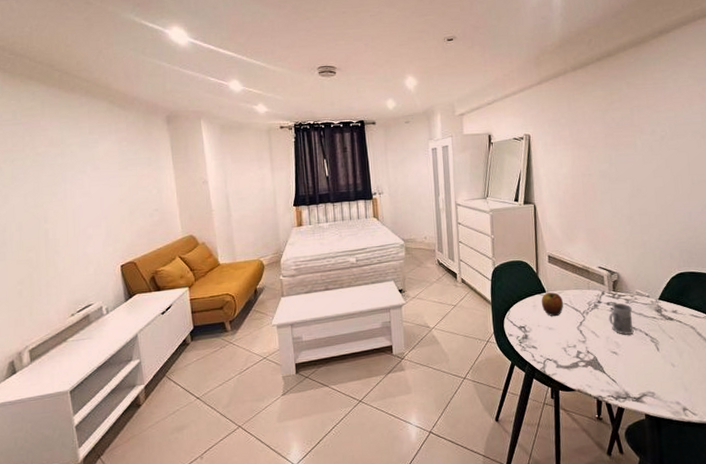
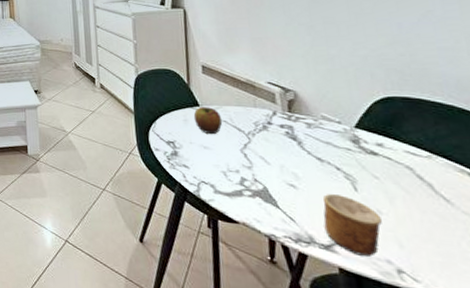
mug: present [608,302,634,335] -> none [283,126,319,166]
cup: none [636,355,674,402] -> present [323,194,382,257]

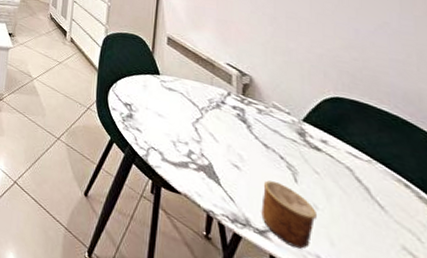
apple: present [193,107,223,135] -> none [153,75,180,105]

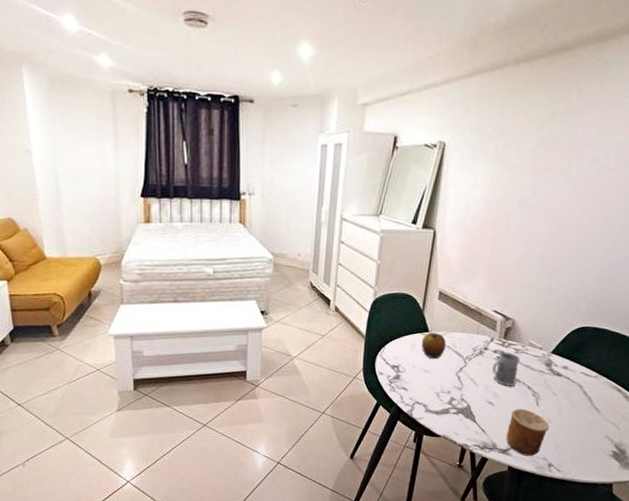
apple: none [153,75,180,105] -> present [421,333,447,359]
mug: none [233,109,265,152] -> present [492,351,520,386]

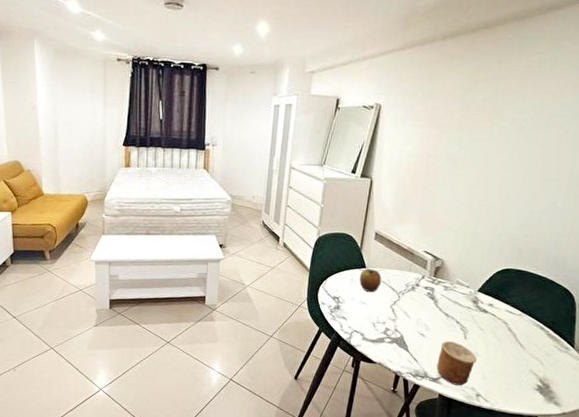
mug: present [492,351,520,386] -> none [423,288,449,320]

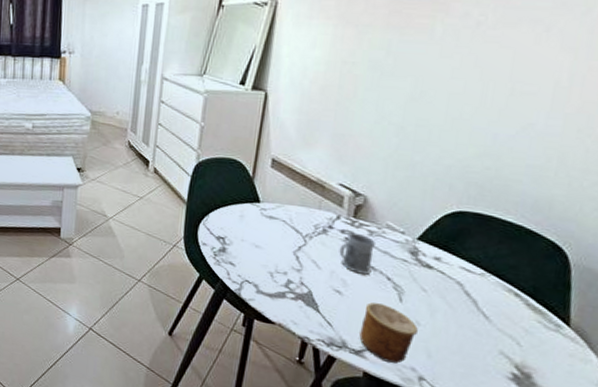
apple: present [359,269,382,293] -> none [251,203,282,234]
mug: none [423,288,449,320] -> present [339,232,375,275]

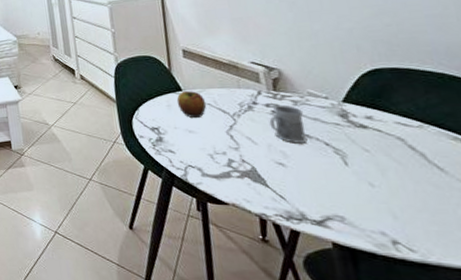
apple: none [251,203,282,234] -> present [176,91,207,119]
cup: present [359,302,418,364] -> none [313,170,375,229]

